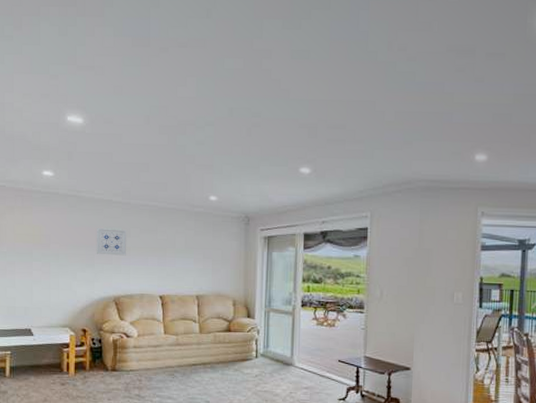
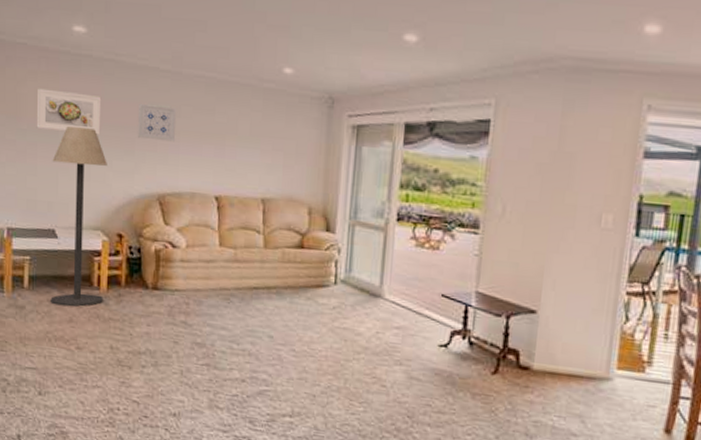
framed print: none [14,220,67,254] -> present [36,88,102,135]
floor lamp: none [27,248,72,389] -> present [50,126,107,307]

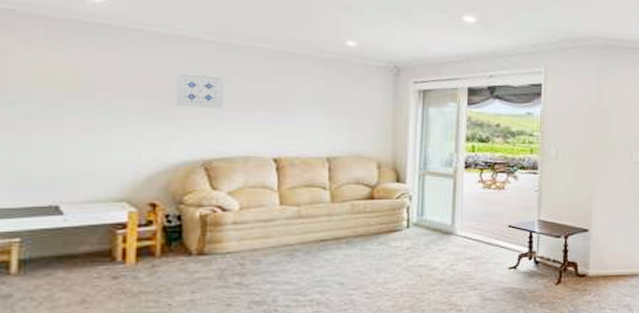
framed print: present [36,88,102,135] -> none [30,57,126,105]
floor lamp: present [50,126,107,307] -> none [52,96,134,288]

